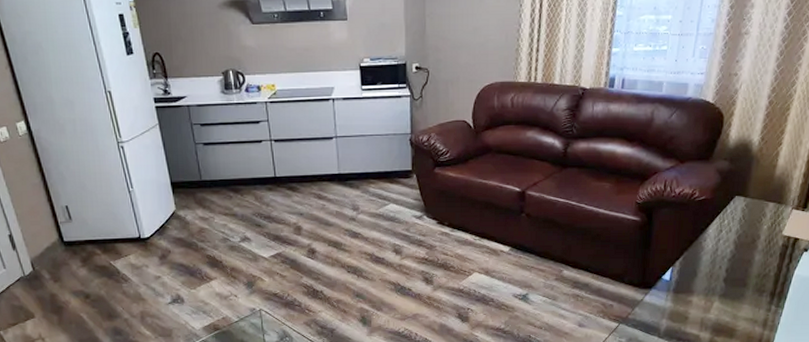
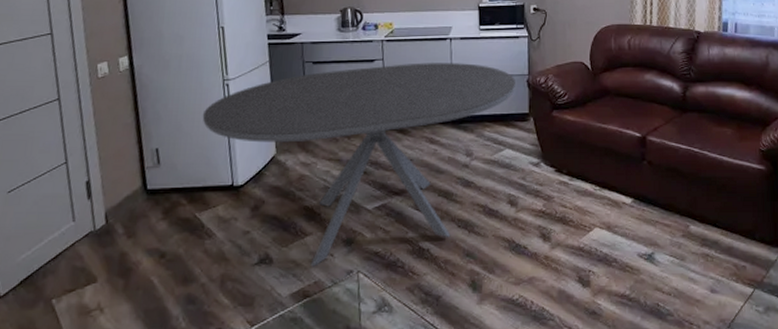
dining table: none [103,123,398,306] -> present [202,63,515,267]

